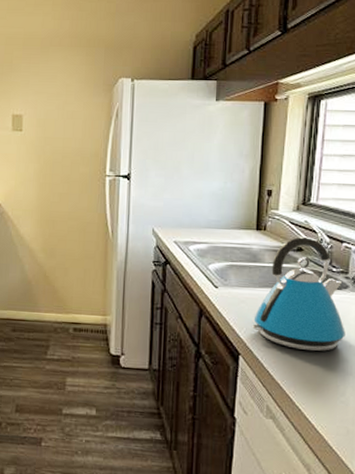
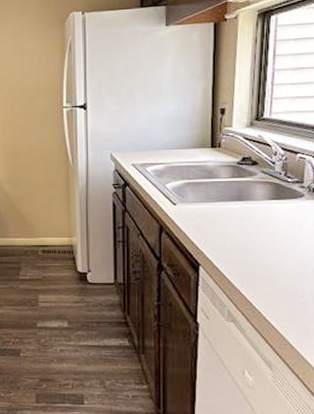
kettle: present [252,236,345,352] -> none [211,150,302,258]

